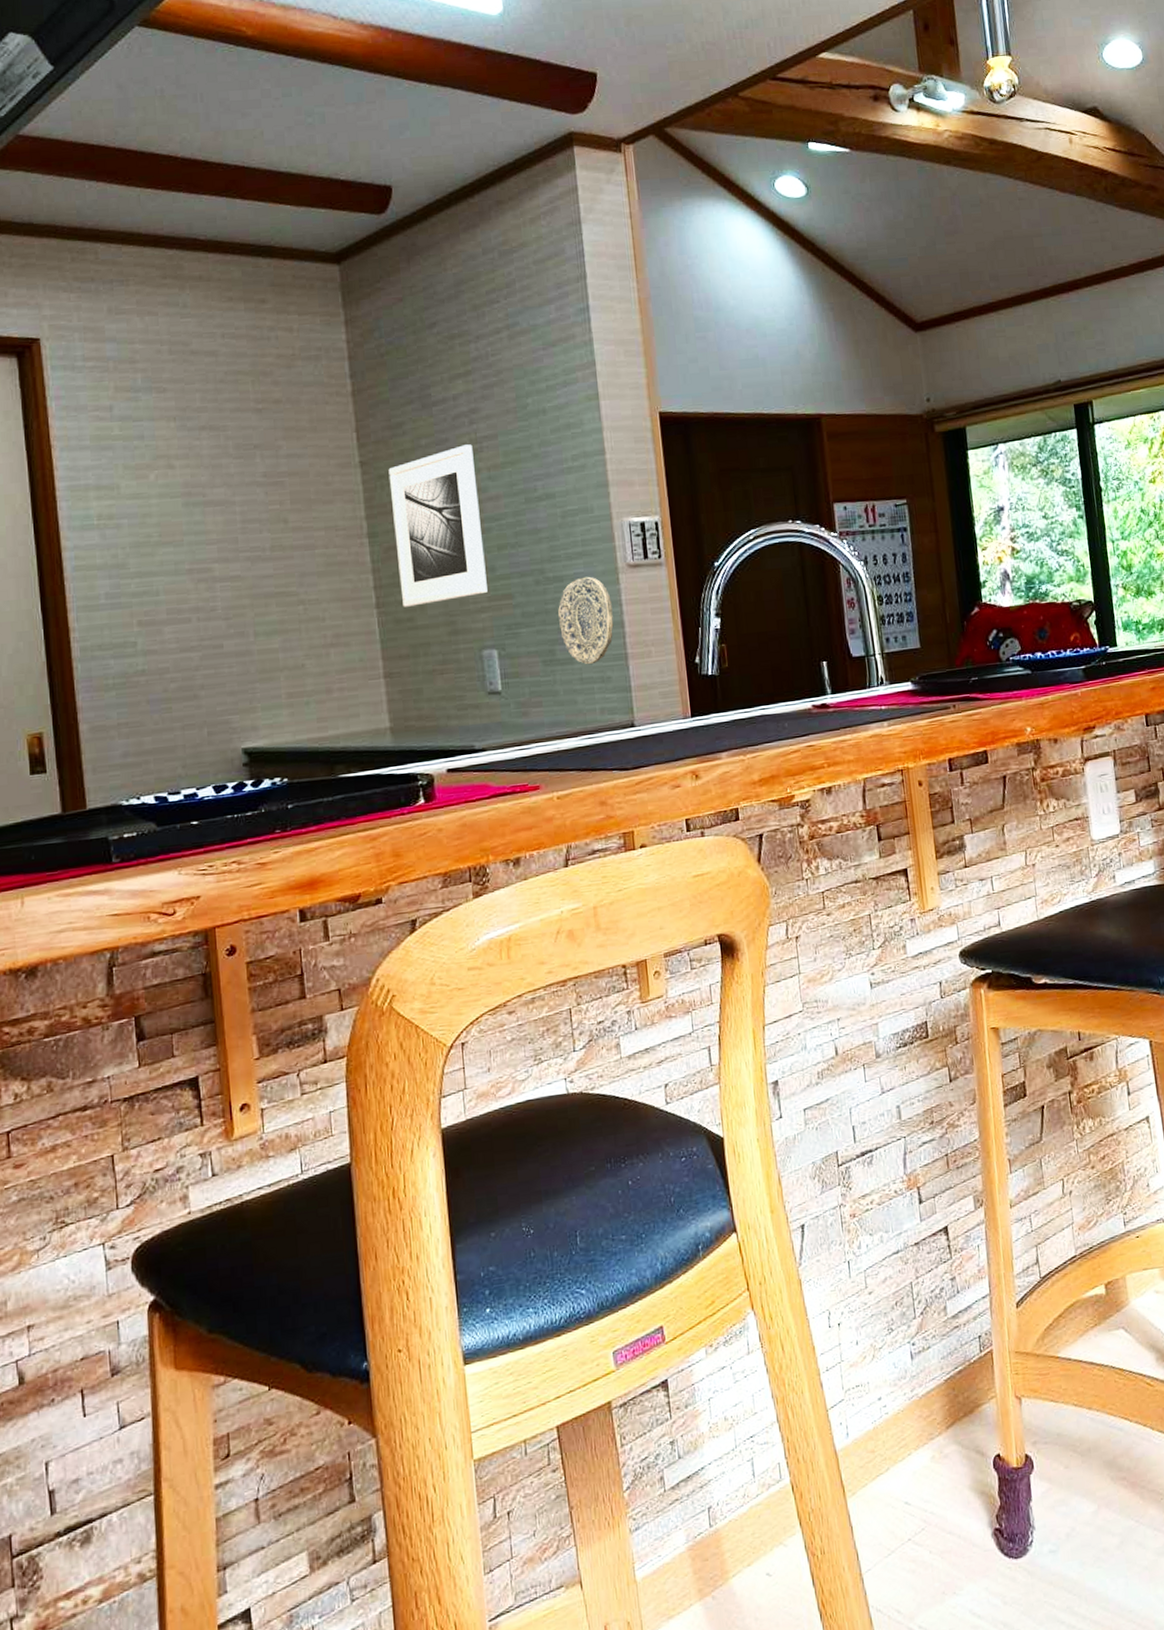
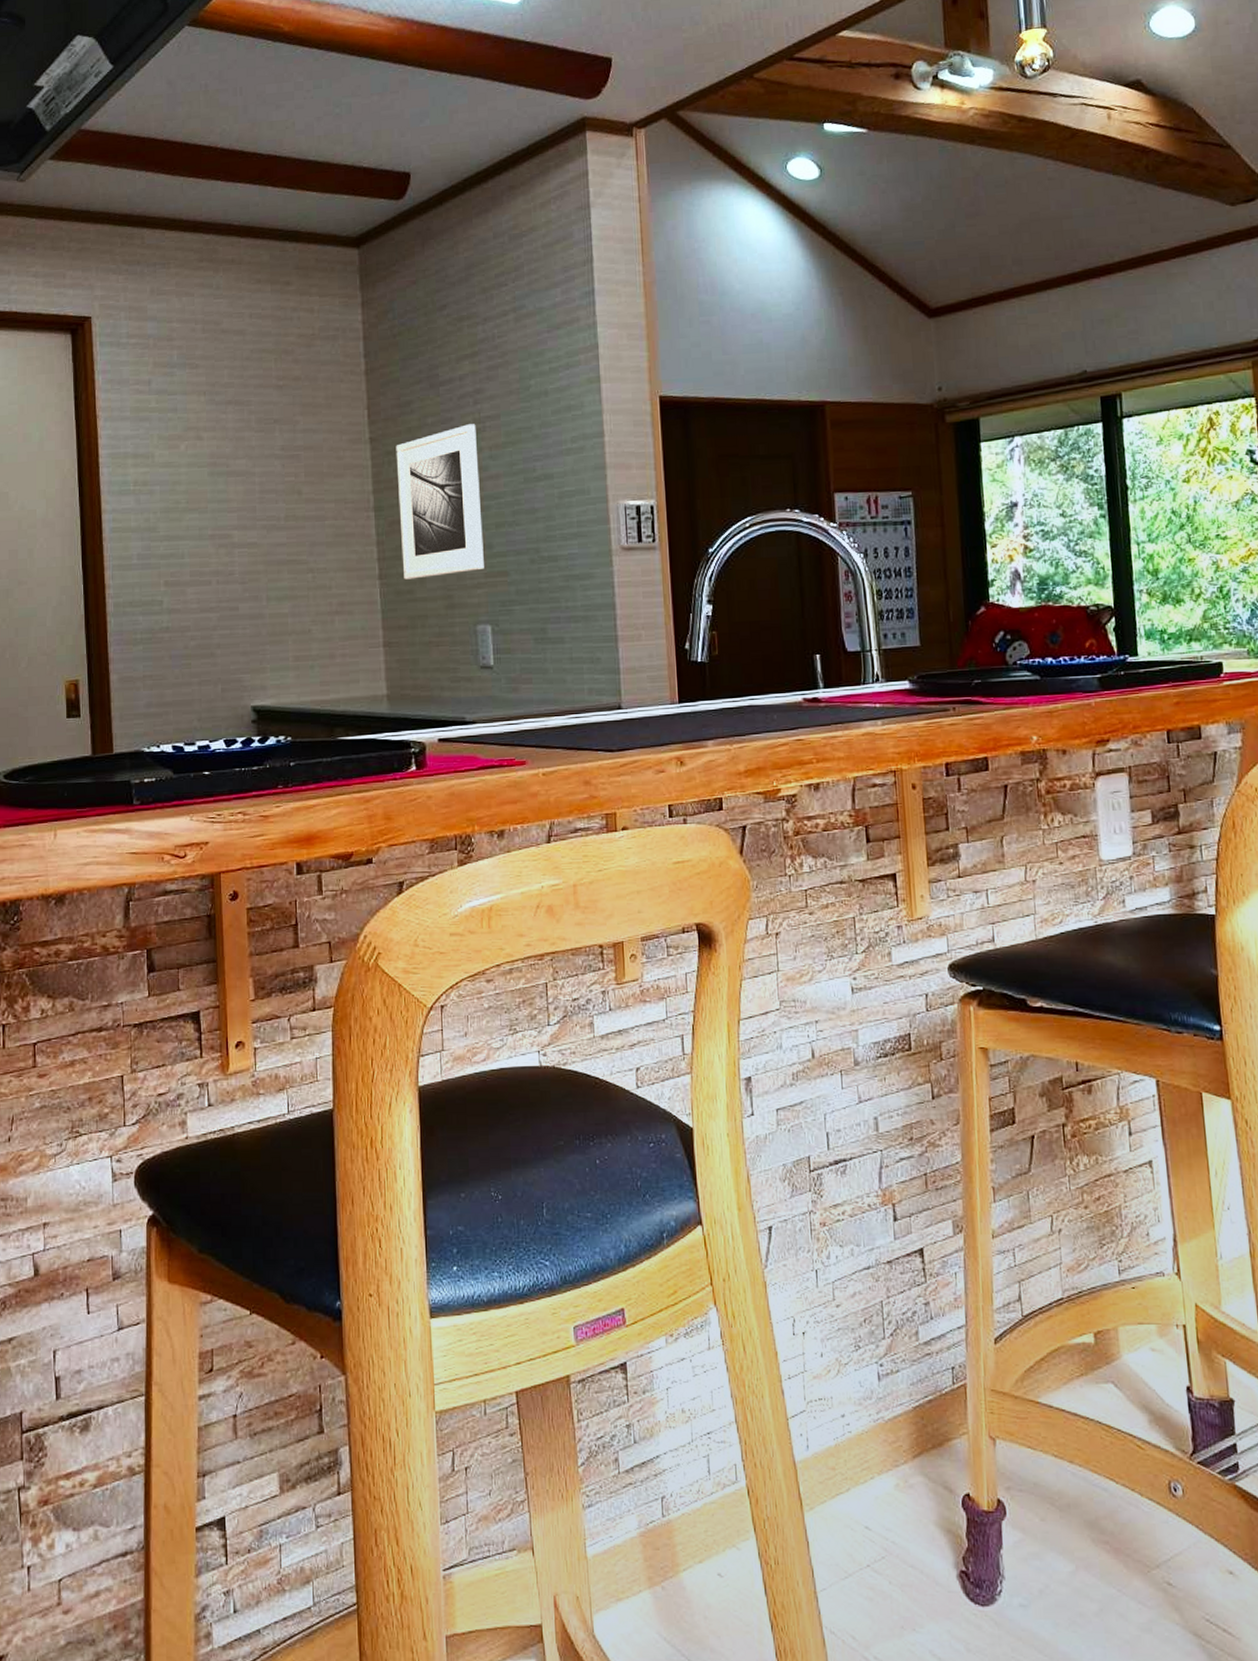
decorative plate: present [558,576,614,665] -> none [551,557,605,645]

